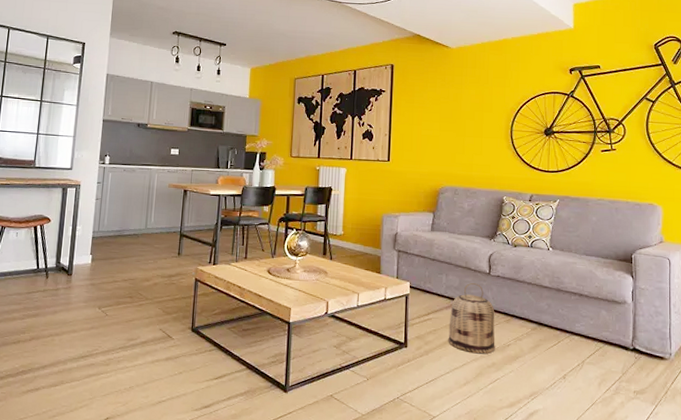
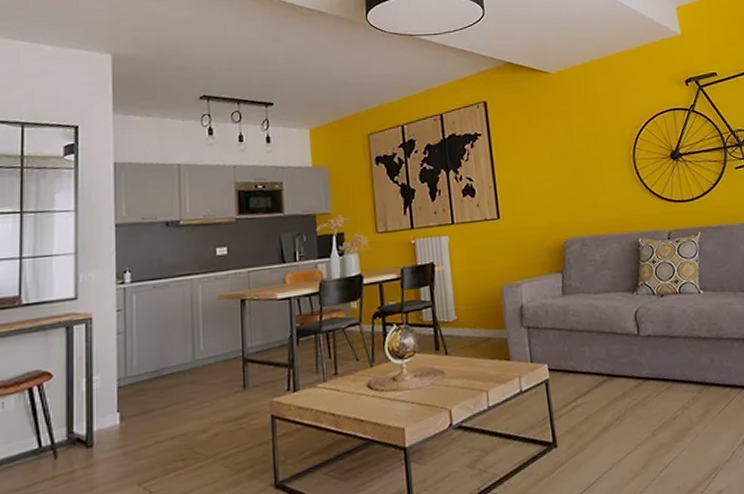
basket: present [448,283,495,354] -> none [601,349,661,438]

